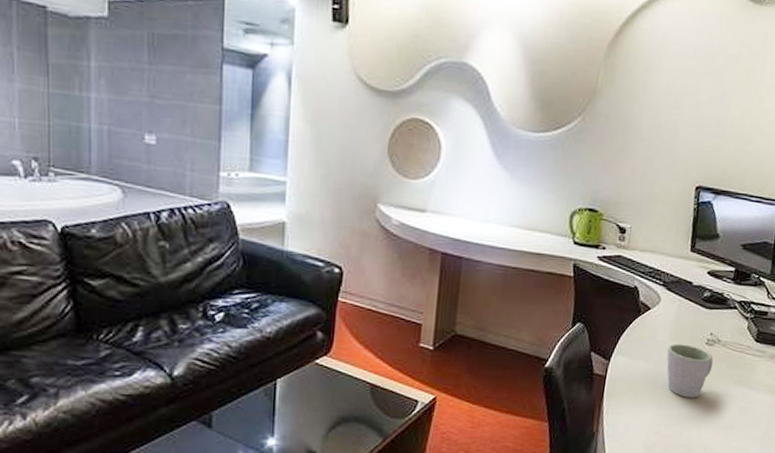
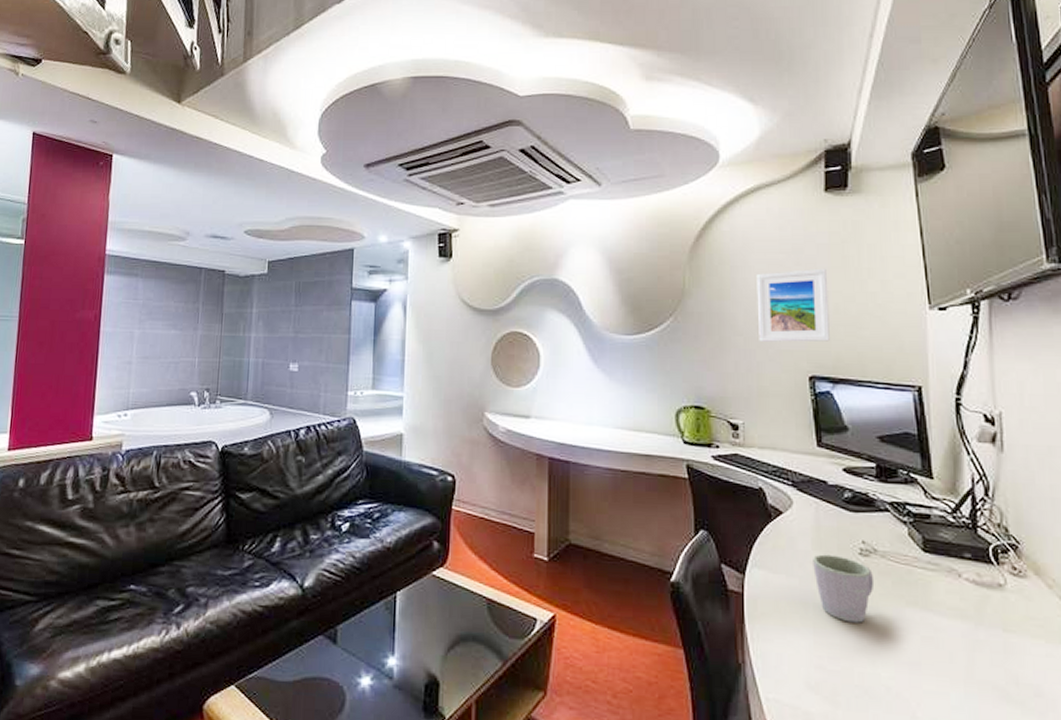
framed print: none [658,79,732,154] -> present [756,268,830,342]

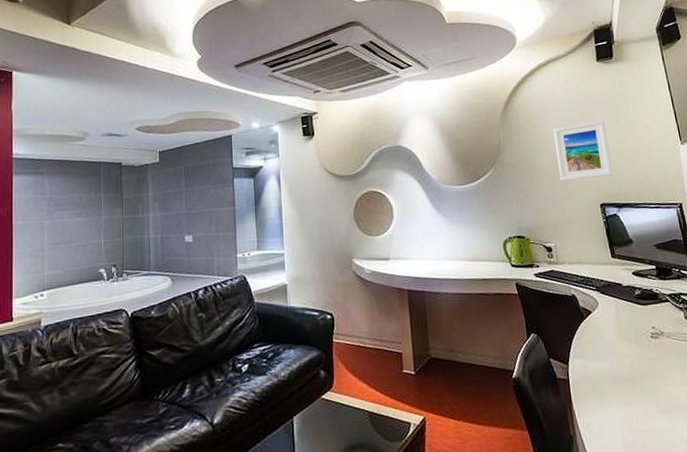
mug: present [813,554,875,623] -> none [617,340,665,392]

